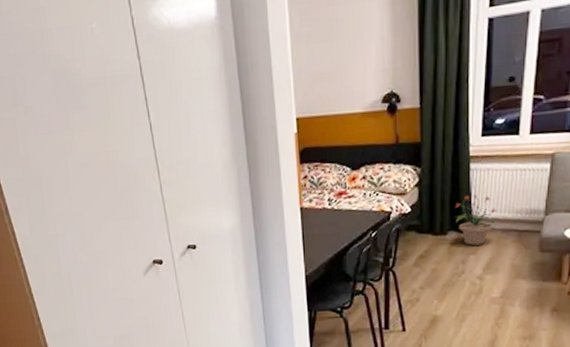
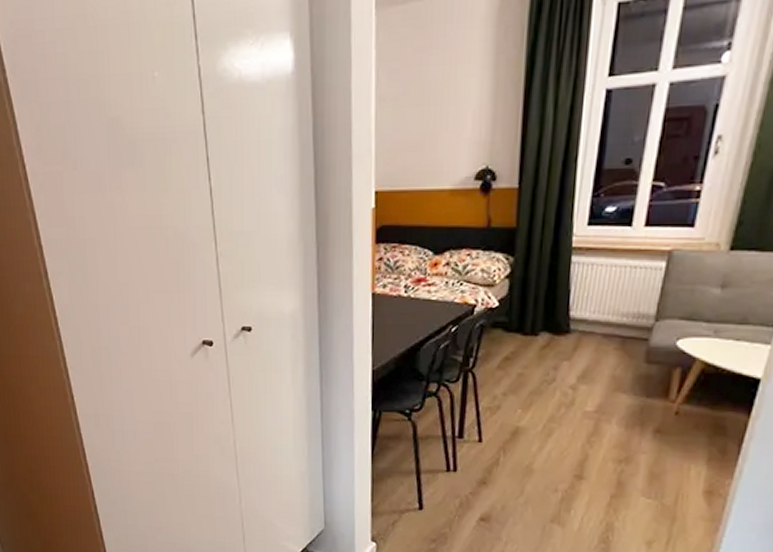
potted plant: present [455,194,497,245] -> none [549,291,599,350]

